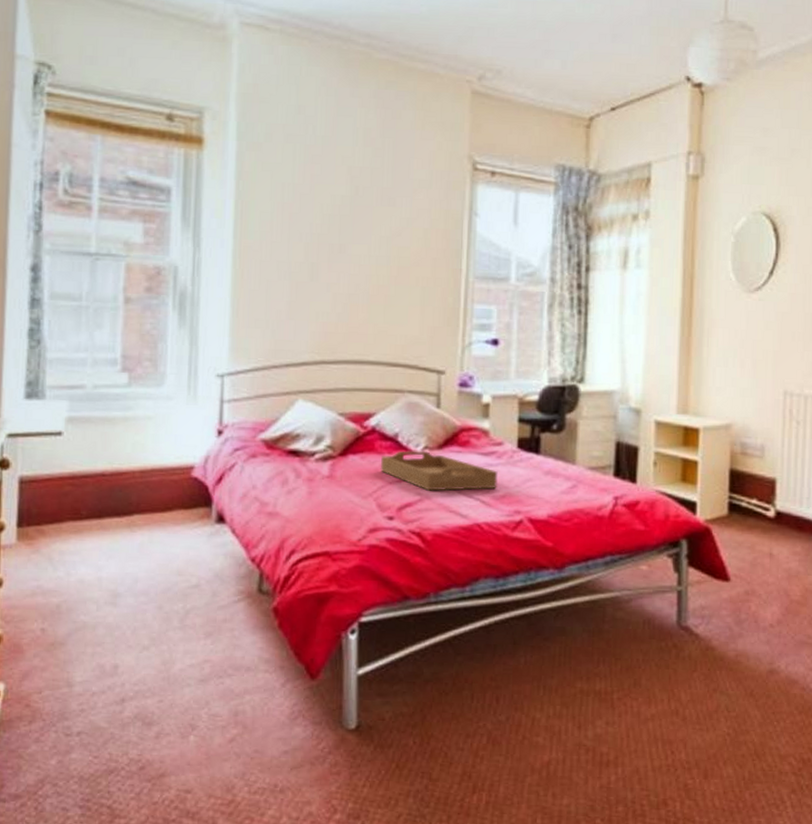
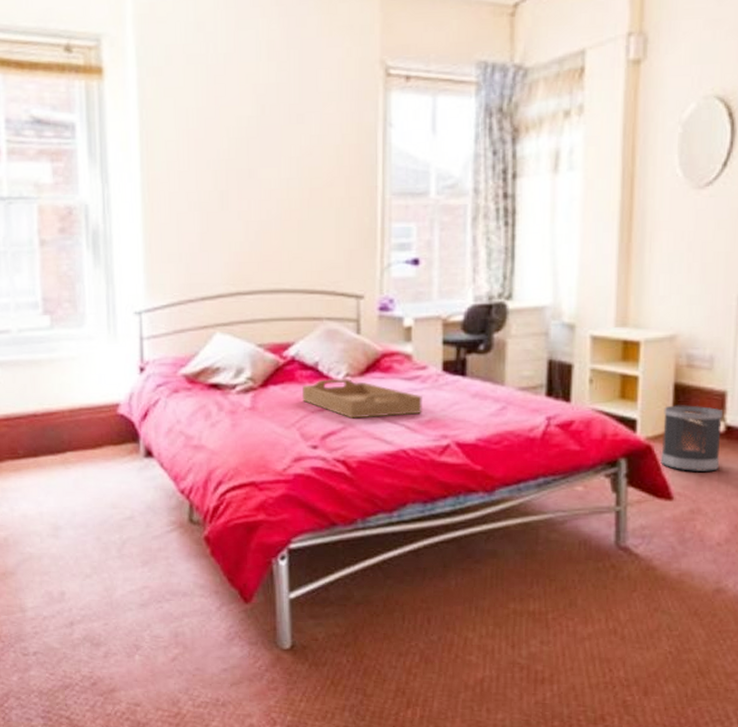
wastebasket: none [718,490,774,555] -> present [660,405,724,471]

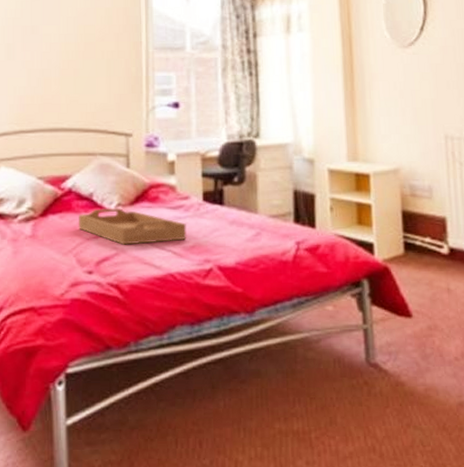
wastebasket: present [660,405,724,471] -> none [396,230,448,290]

